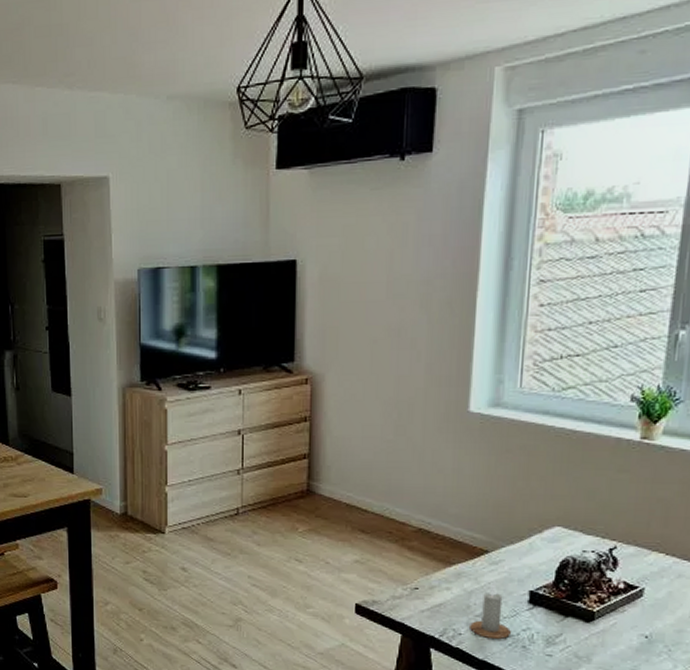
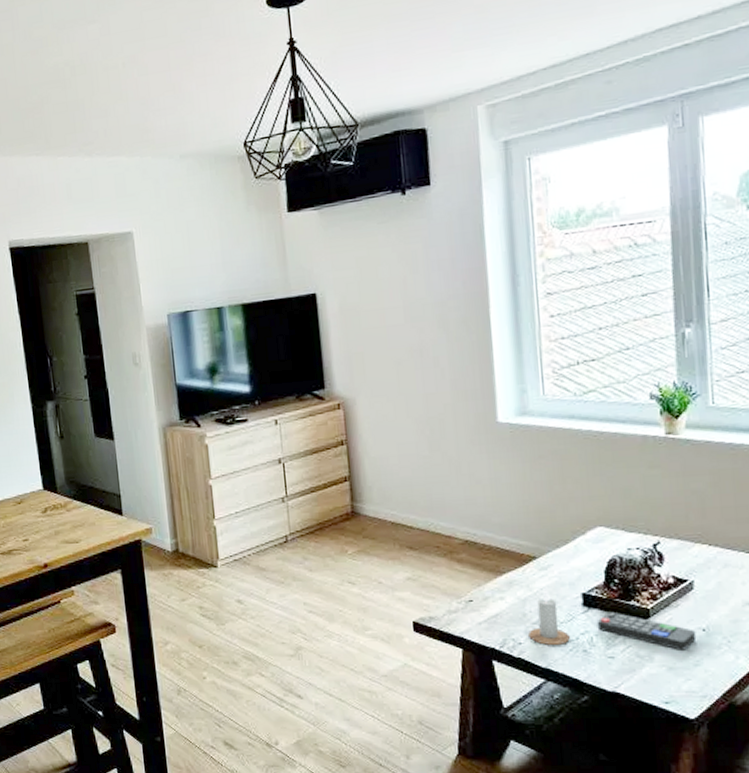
remote control: none [539,611,638,655] -> present [597,611,697,650]

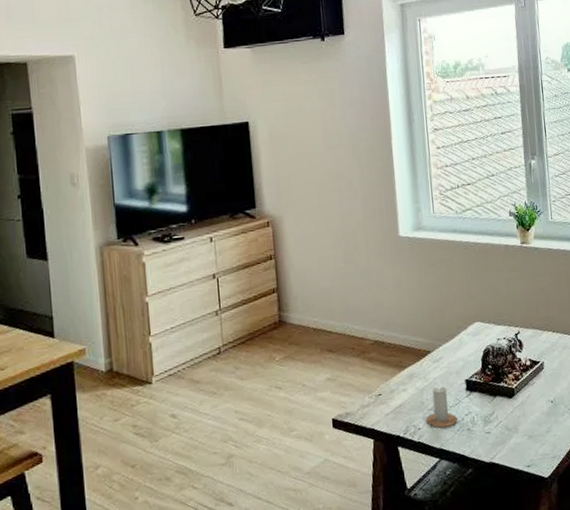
remote control: present [597,611,697,650] -> none [477,393,547,421]

